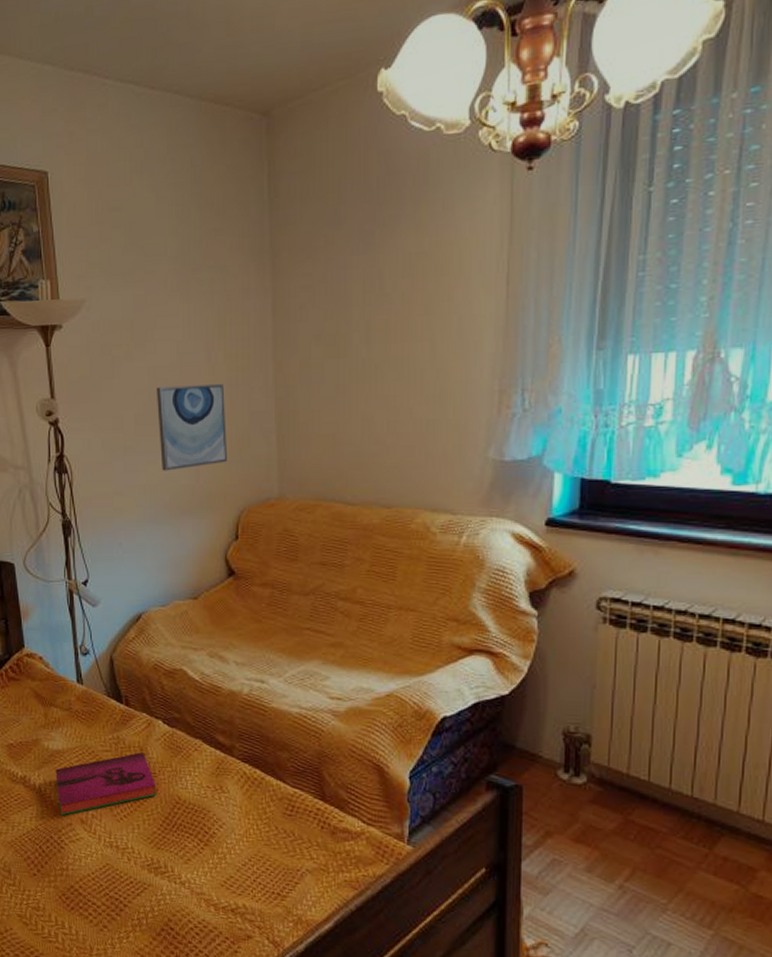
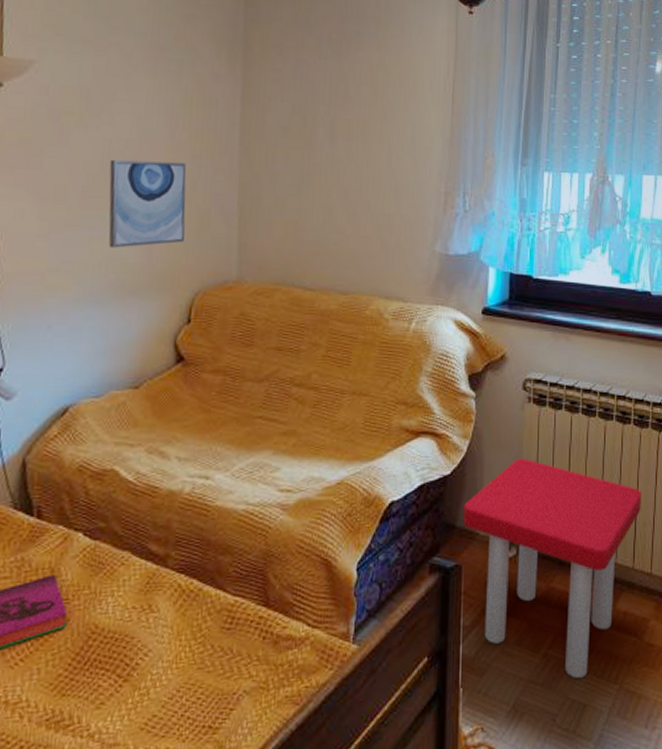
stool: none [524,682,755,917] -> present [463,458,643,679]

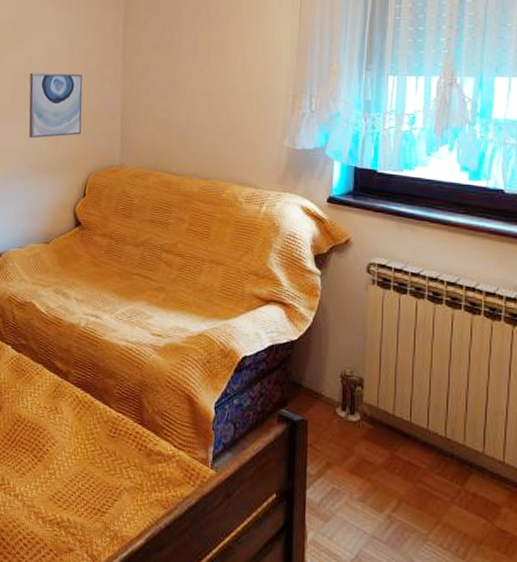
stool: present [463,458,643,679] -> none [309,333,494,547]

